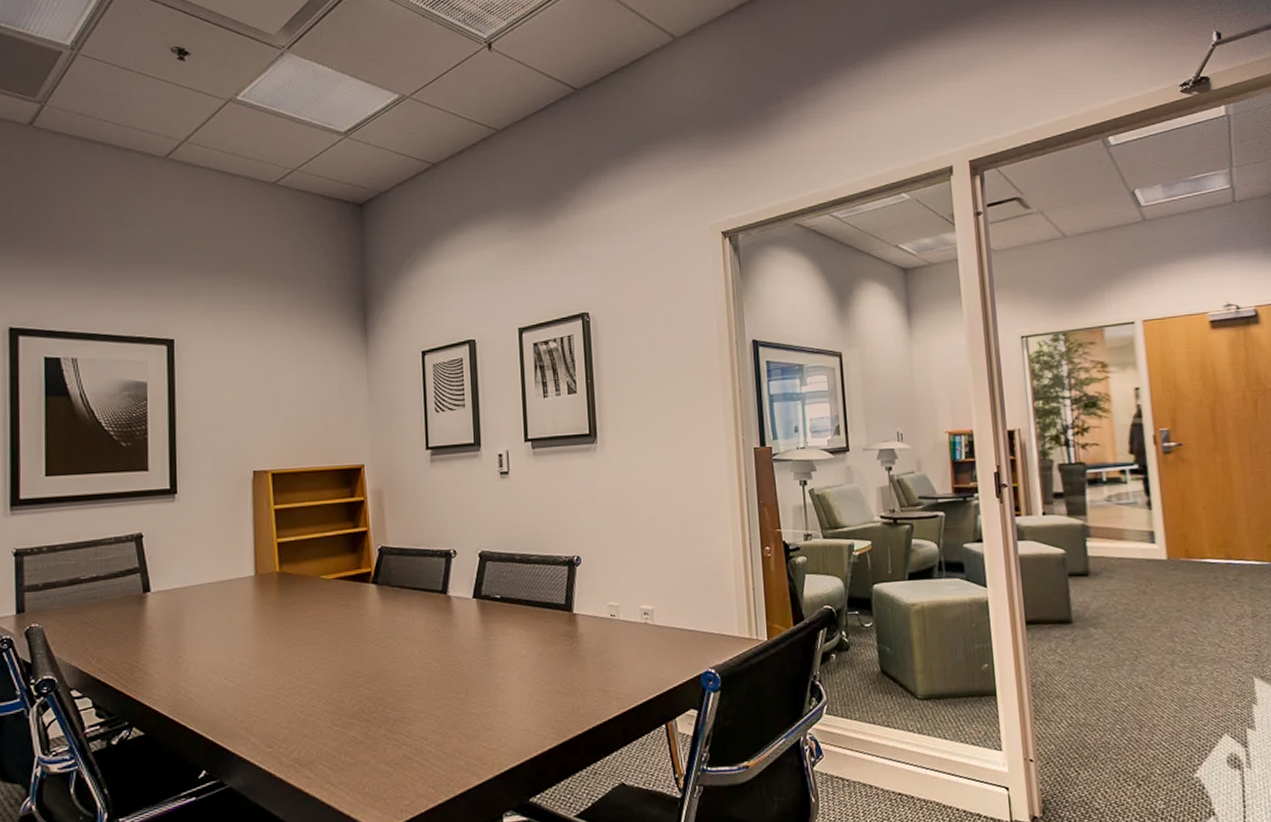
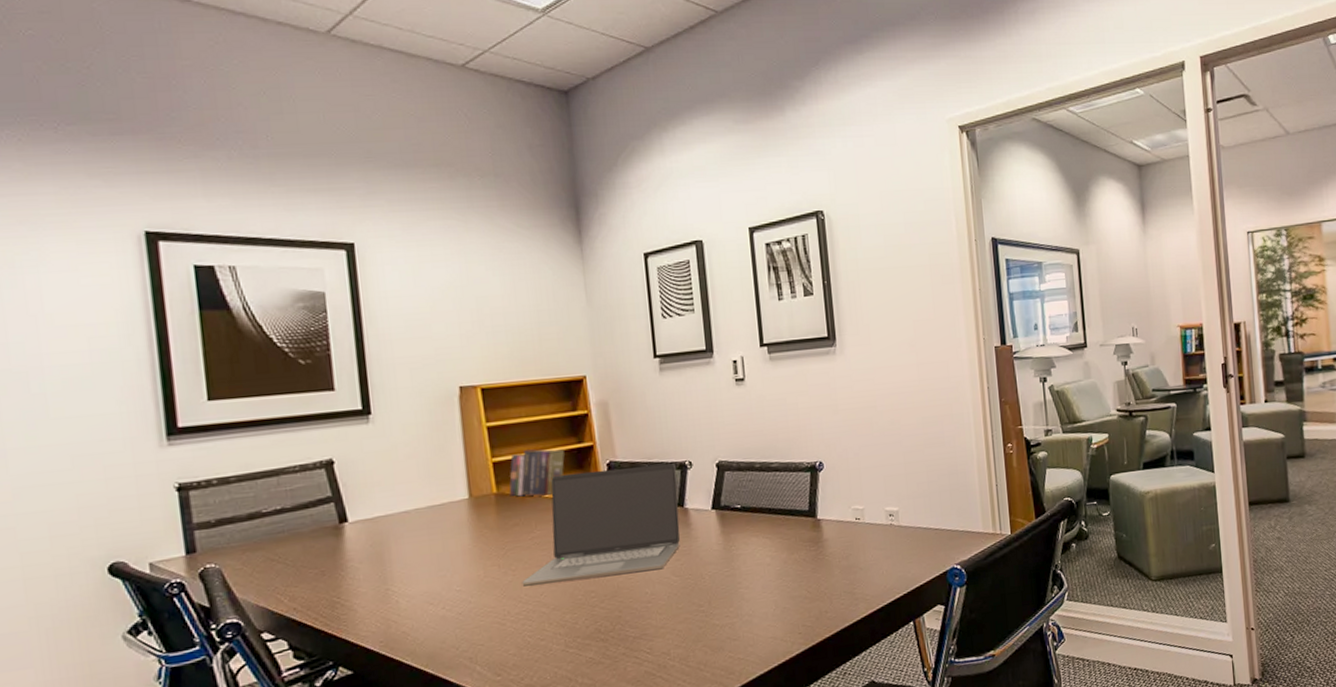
books: none [290,532,341,577] -> present [509,449,565,497]
laptop: none [296,551,442,663] -> present [521,463,680,586]

